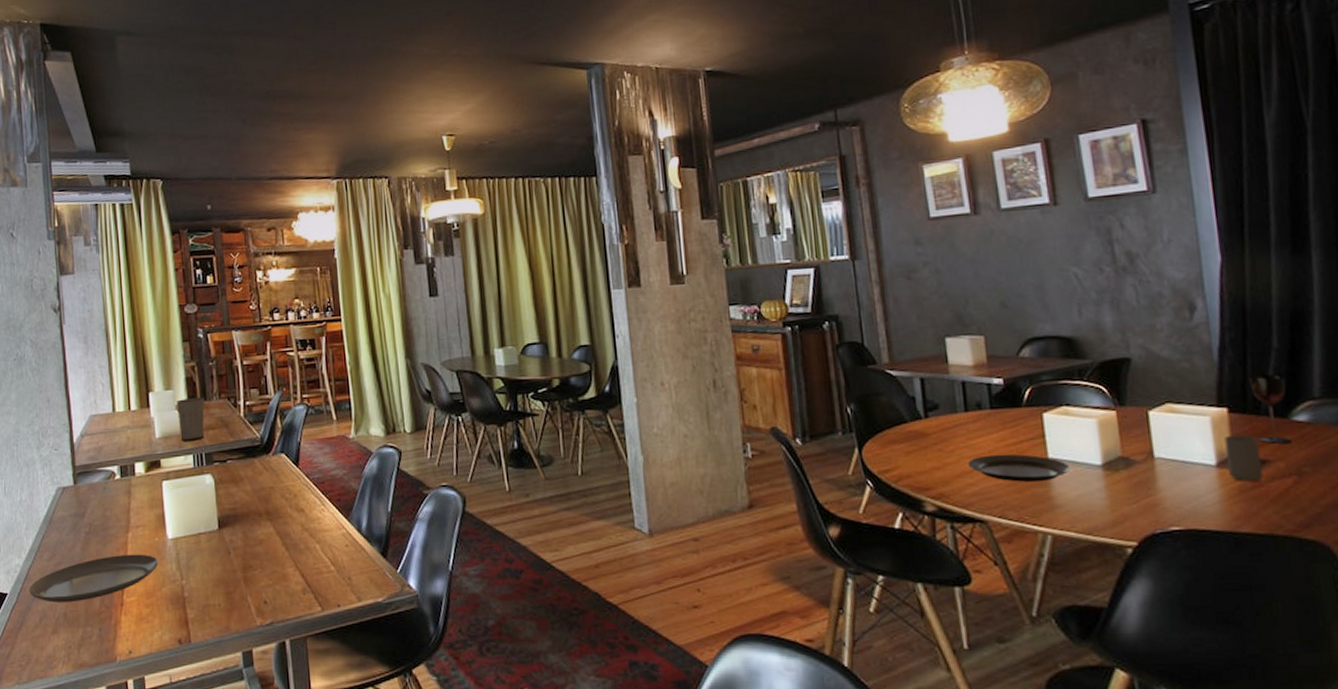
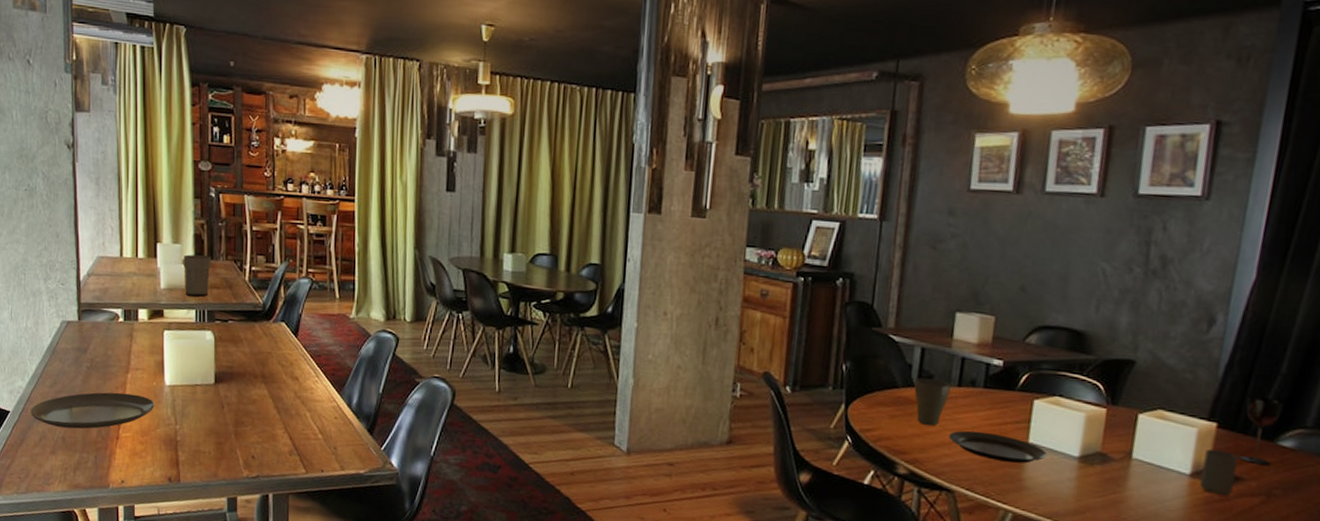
cup: none [921,407,959,456] -> present [914,377,951,426]

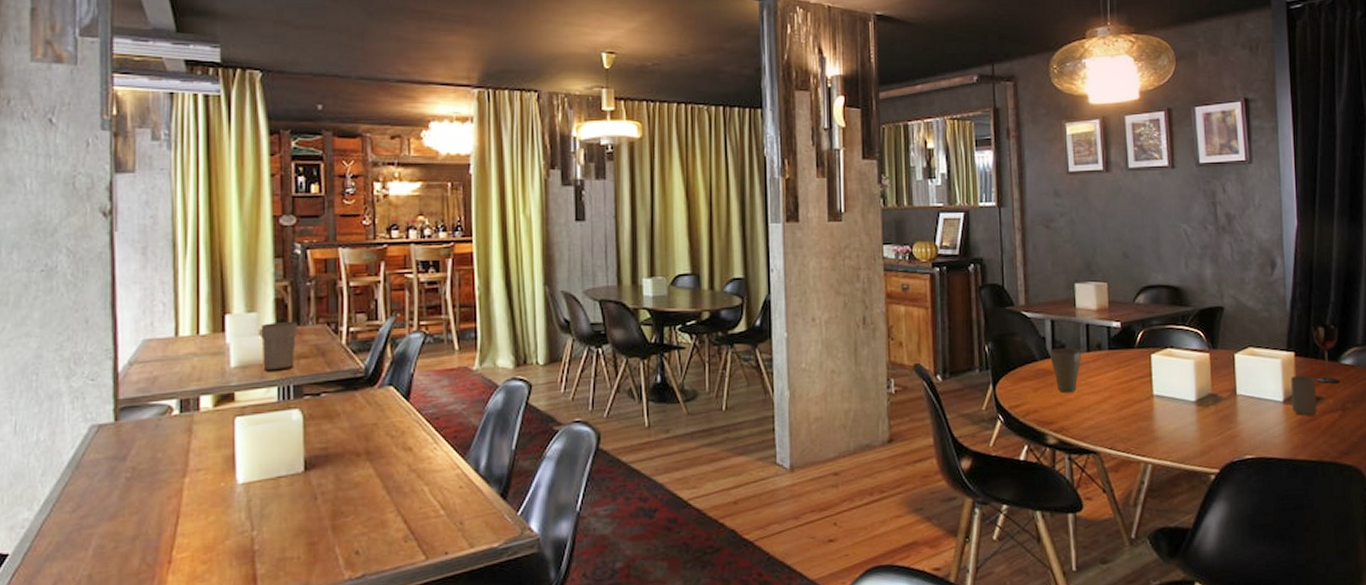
plate: present [29,392,155,429] -> none [39,502,223,563]
plate: present [948,430,1048,464] -> none [1086,390,1170,417]

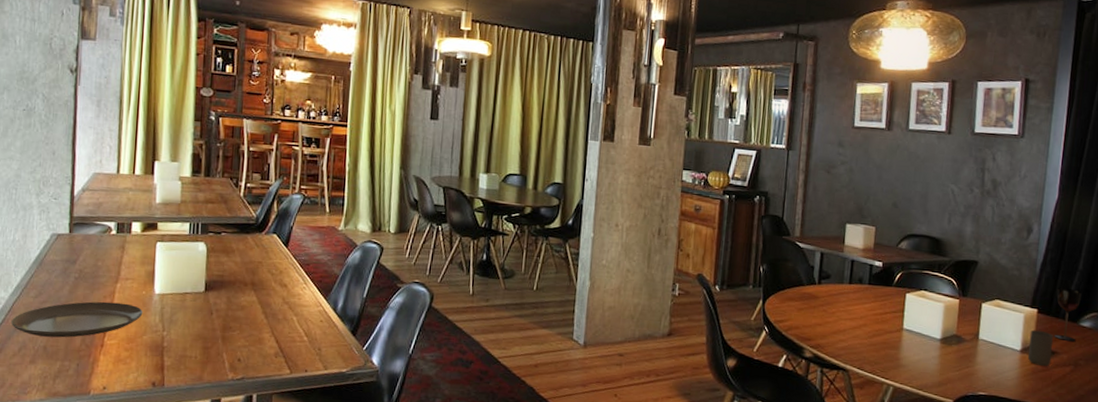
plate: none [39,502,223,563] -> present [10,301,143,338]
cup: present [261,321,298,371] -> none [180,172,208,211]
cup: present [1050,348,1081,392] -> none [816,277,844,316]

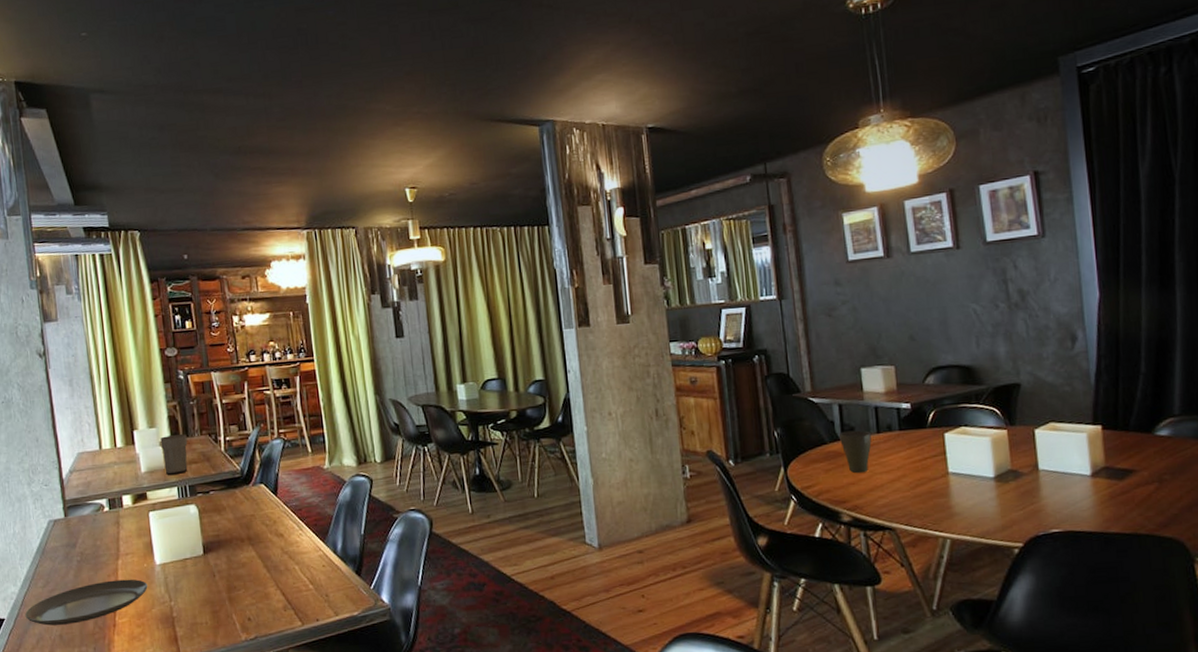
cup: none [180,172,208,211] -> present [160,433,188,475]
cup: none [816,277,844,316] -> present [839,430,872,473]
cup: present [1027,329,1053,367] -> none [1098,448,1131,489]
wineglass: present [1054,287,1082,341] -> none [1120,395,1155,456]

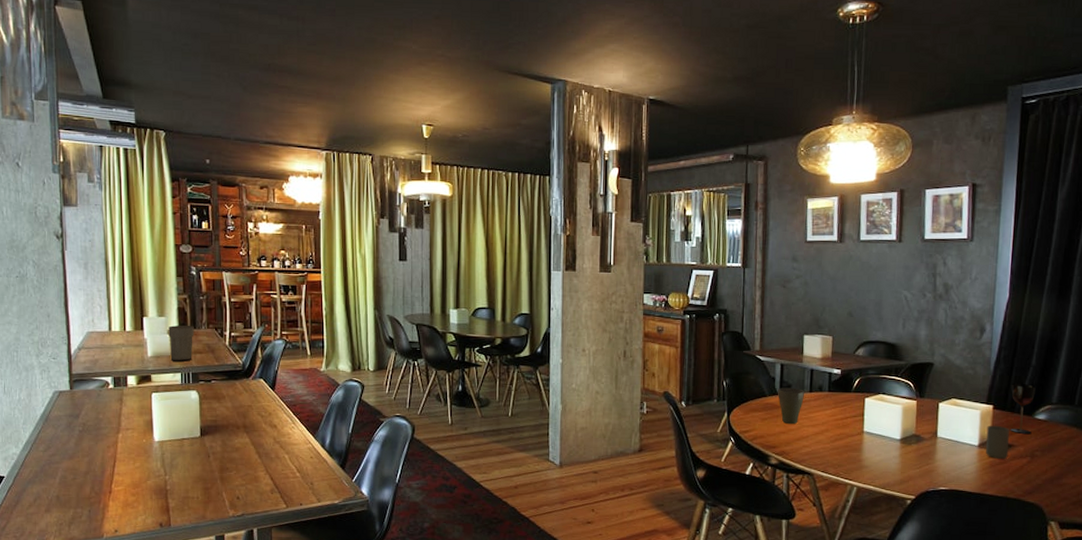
plate: present [24,579,148,626] -> none [24,451,145,487]
cup: none [1098,448,1131,489] -> present [985,425,1010,460]
wineglass: none [1120,395,1155,456] -> present [1010,383,1036,434]

